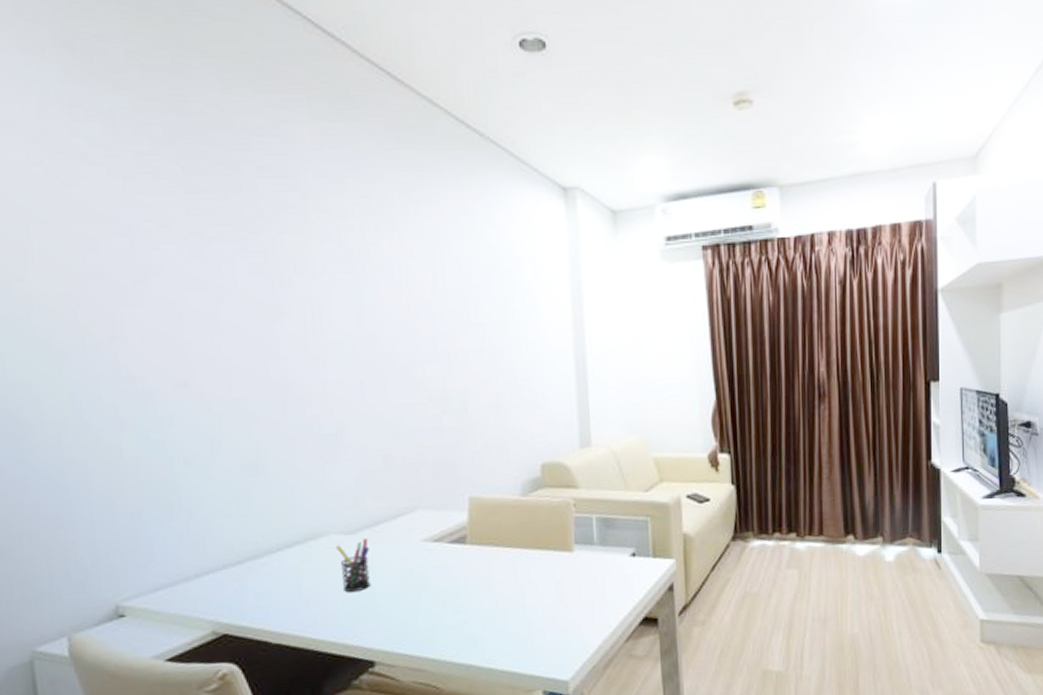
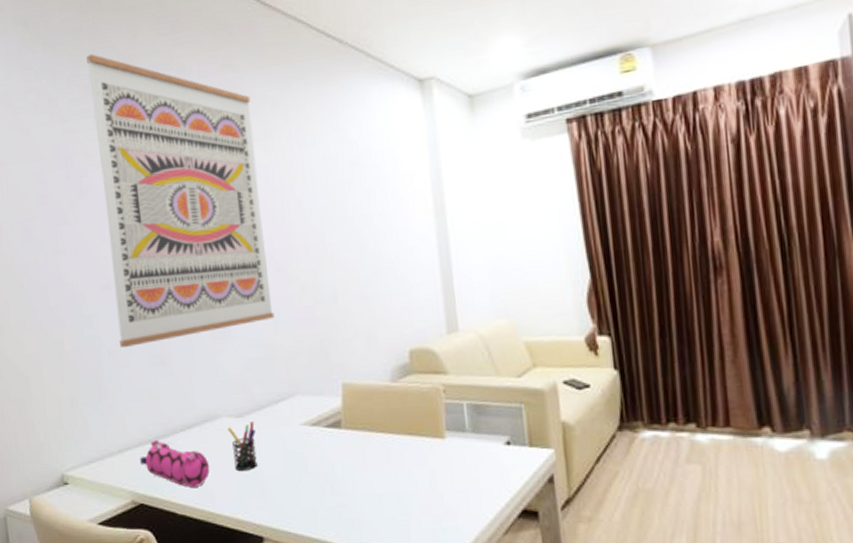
wall art: none [161,101,396,455] -> present [87,54,275,347]
pencil case: none [224,560,314,614] -> present [140,439,210,489]

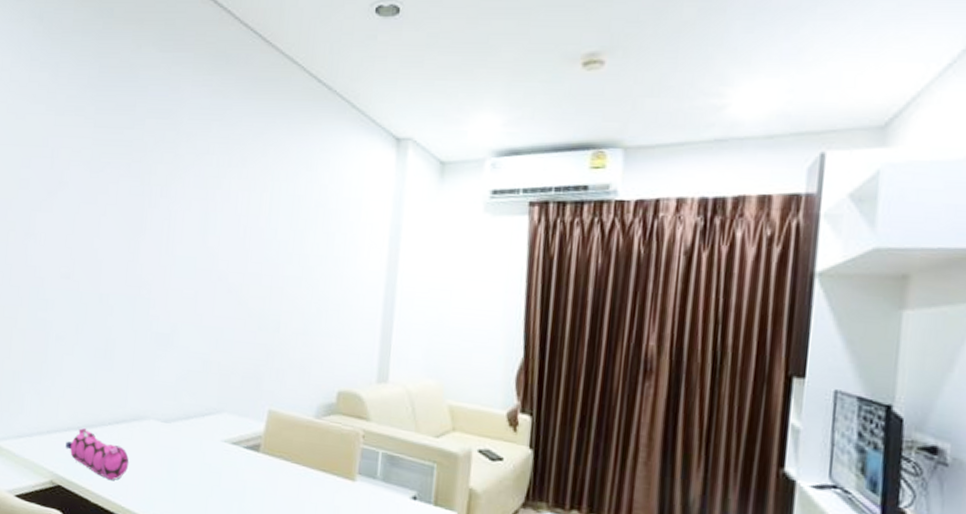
wall art: present [87,54,275,347] -> none [68,57,235,337]
pen holder: present [227,421,258,471] -> none [152,429,179,474]

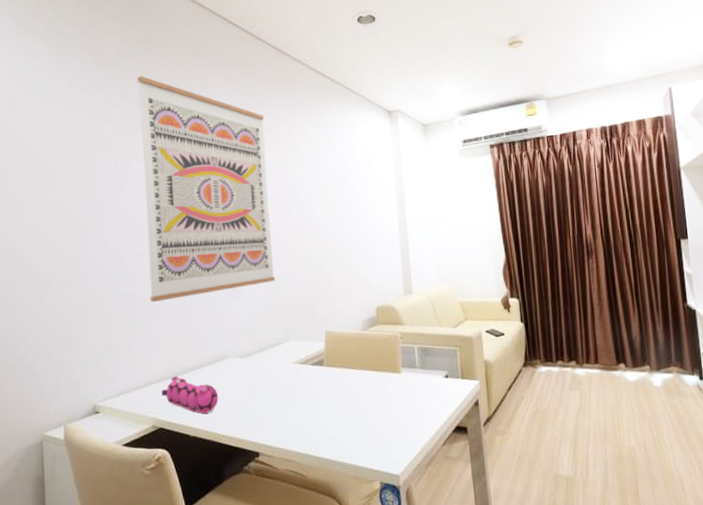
wall art: none [68,57,235,337] -> present [137,76,276,302]

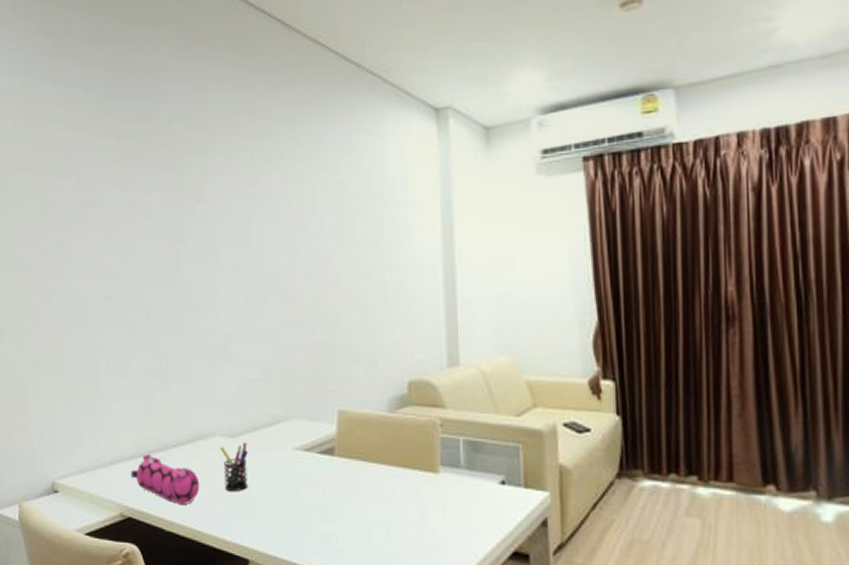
wall art: present [137,76,276,302] -> none [105,65,275,359]
pen holder: none [234,361,257,400] -> present [219,442,248,491]

